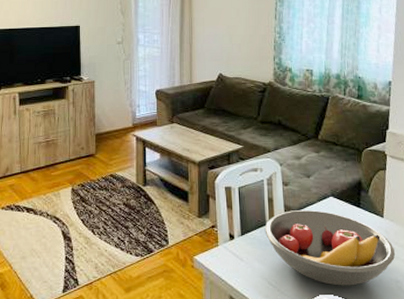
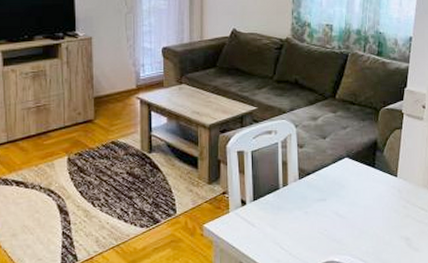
fruit bowl: present [264,210,396,286] -> none [278,172,407,247]

